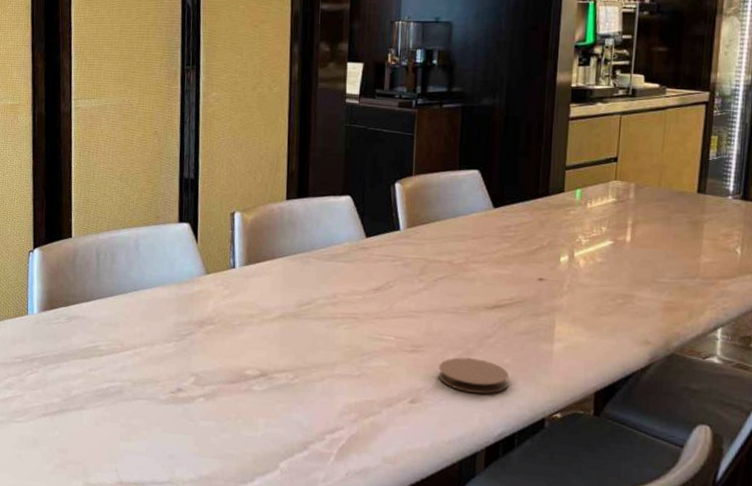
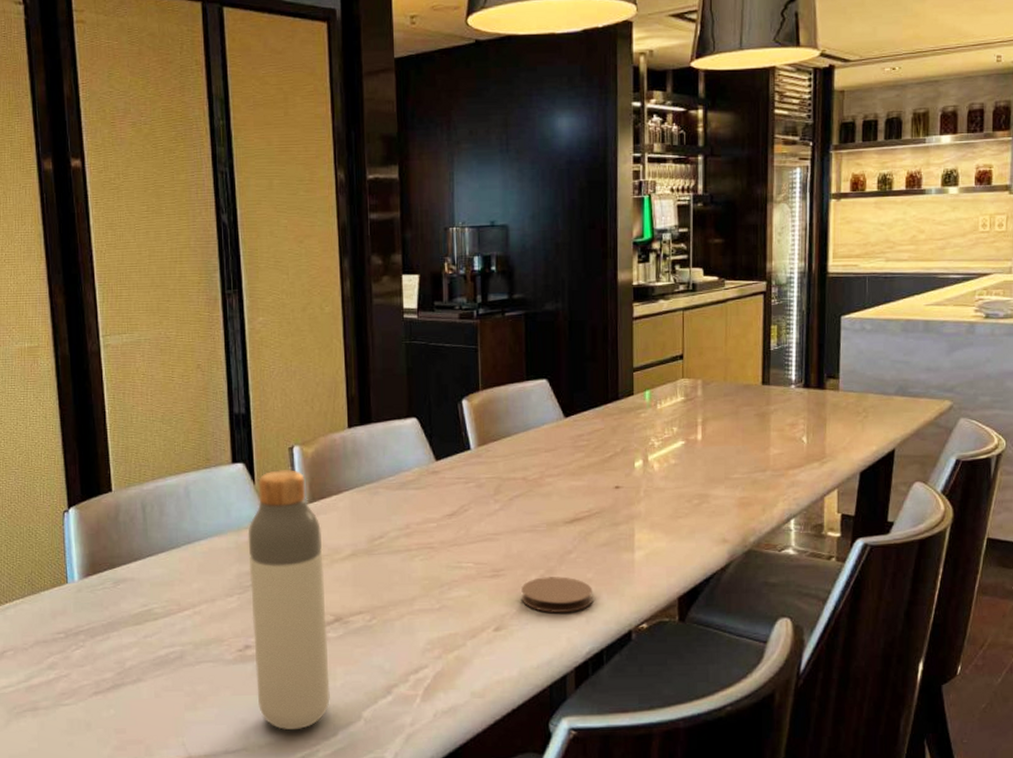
bottle: none [185,231,255,471] -> present [248,468,330,730]

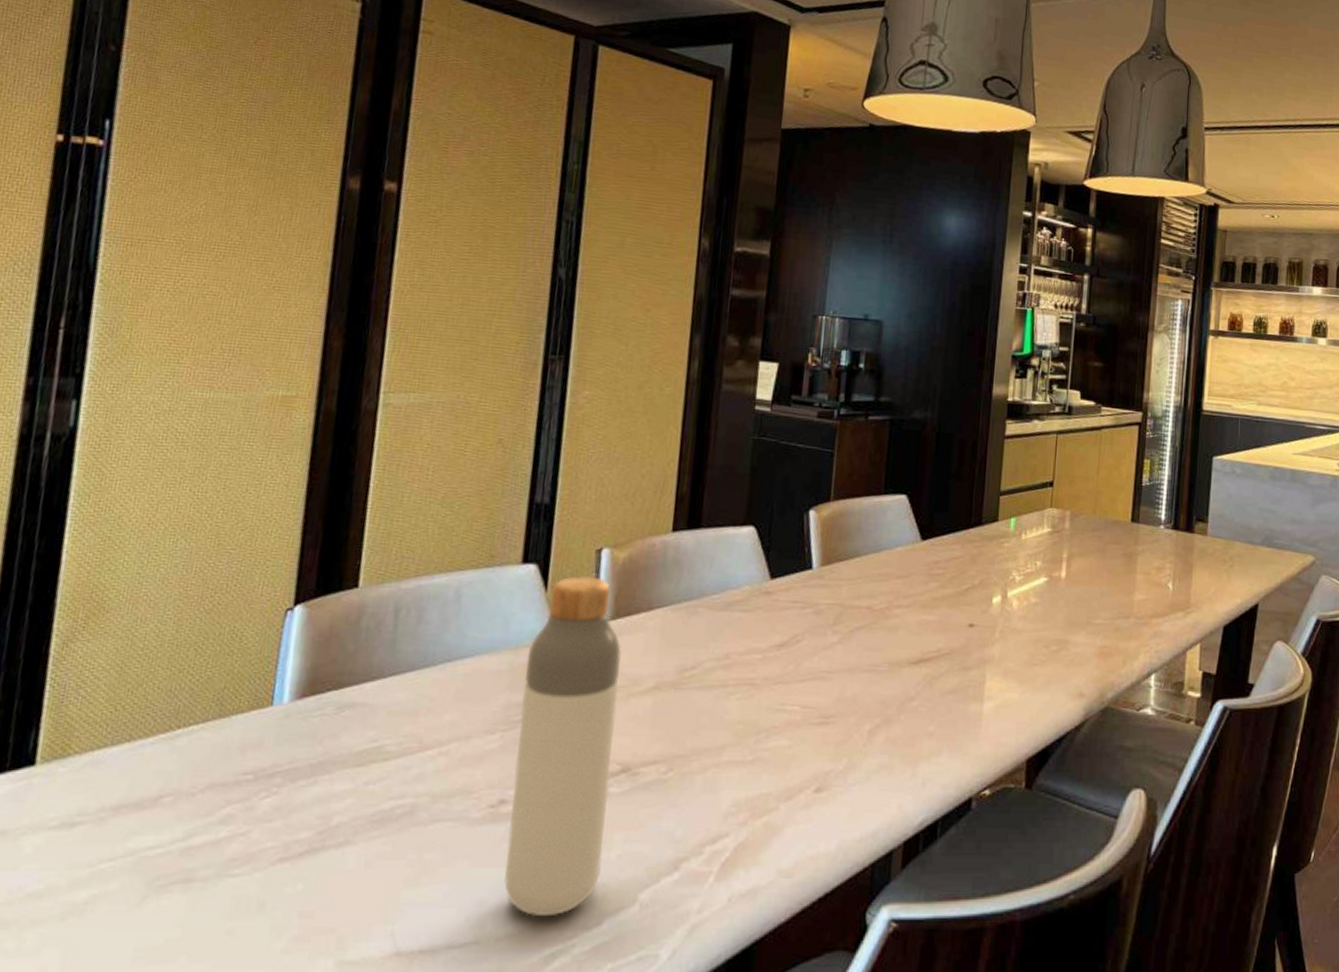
coaster: present [521,576,593,613] -> none [851,726,934,772]

